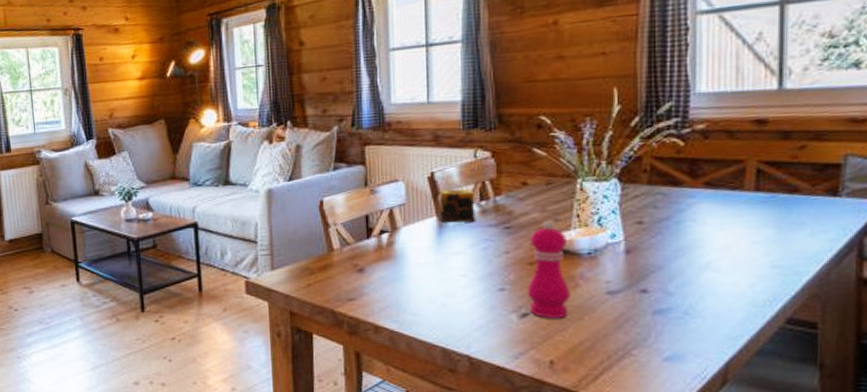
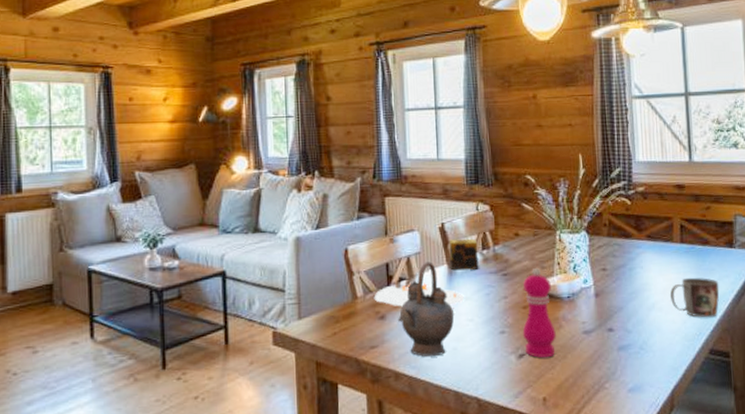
plate: none [351,227,456,260] -> present [374,274,464,307]
teapot: none [379,213,444,312] -> present [398,261,455,357]
mug: none [732,232,810,281] -> present [669,277,720,318]

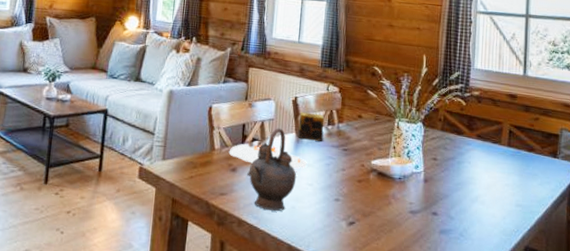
pepper mill: present [522,267,556,358] -> none [354,148,385,229]
mug: present [669,277,720,318] -> none [492,178,540,218]

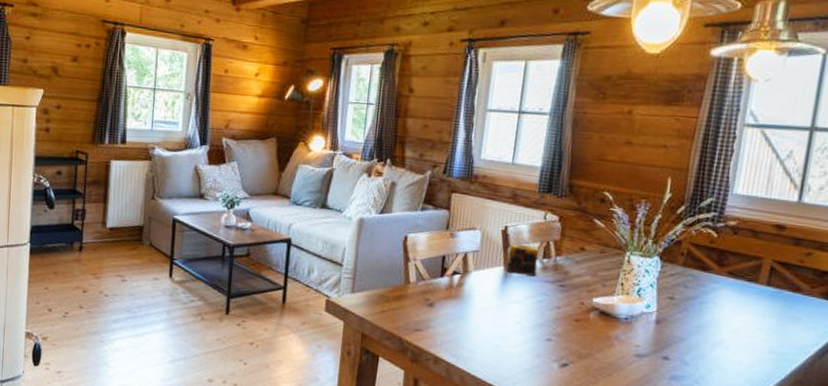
plate: present [228,137,307,169] -> none [425,270,516,305]
teapot: present [247,128,297,212] -> none [446,260,503,350]

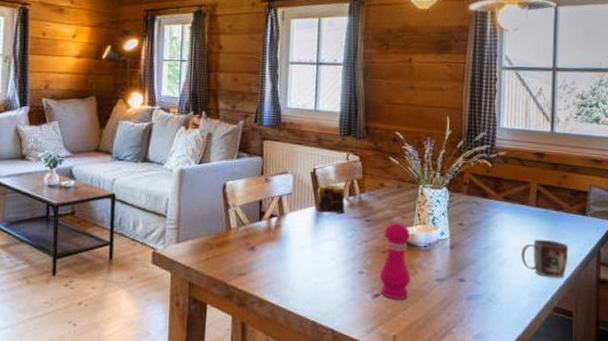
pepper mill: none [568,284,610,373] -> present [379,216,410,300]
mug: none [741,321,803,367] -> present [520,239,569,278]

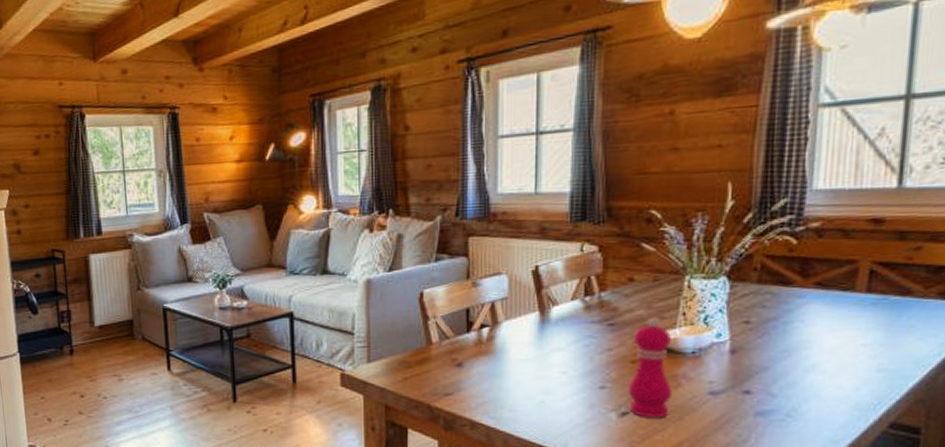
candle: present [318,184,345,213] -> none [542,283,579,318]
mug: present [520,239,569,278] -> none [839,335,920,385]

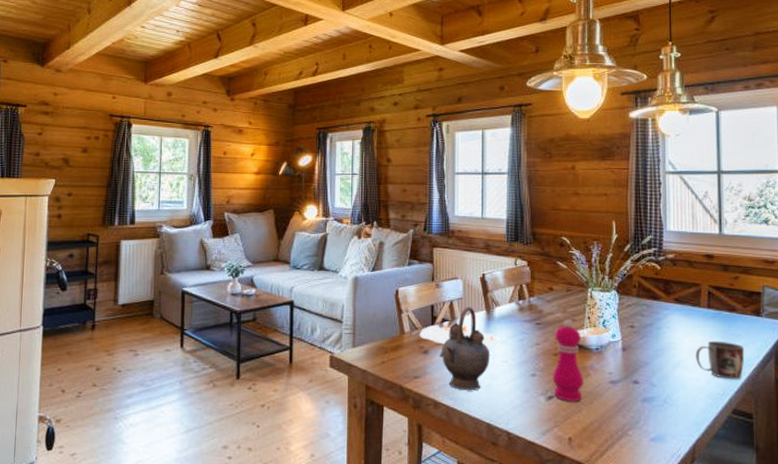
plate: none [451,321,557,356] -> present [419,317,500,347]
teapot: none [477,308,545,409] -> present [440,307,490,391]
mug: none [839,335,920,385] -> present [695,340,745,380]

